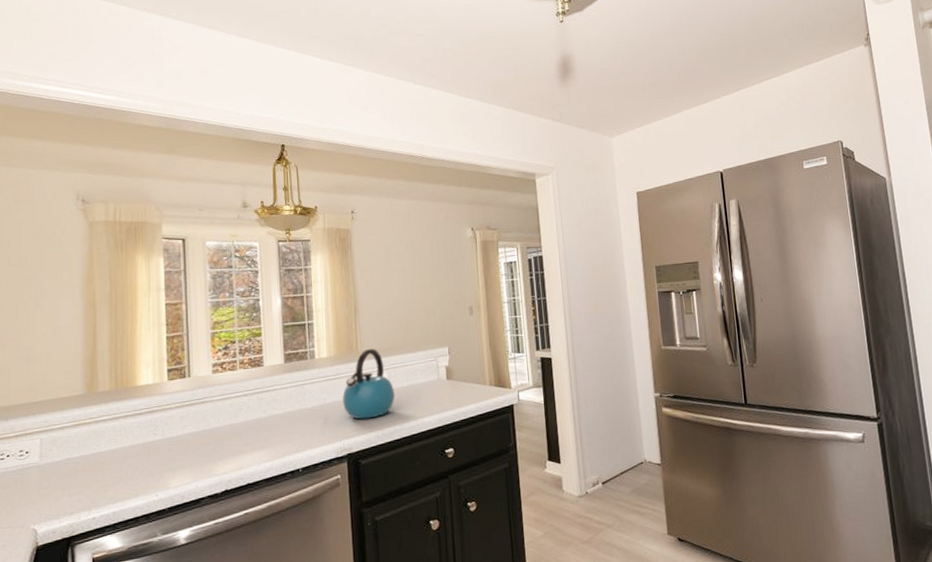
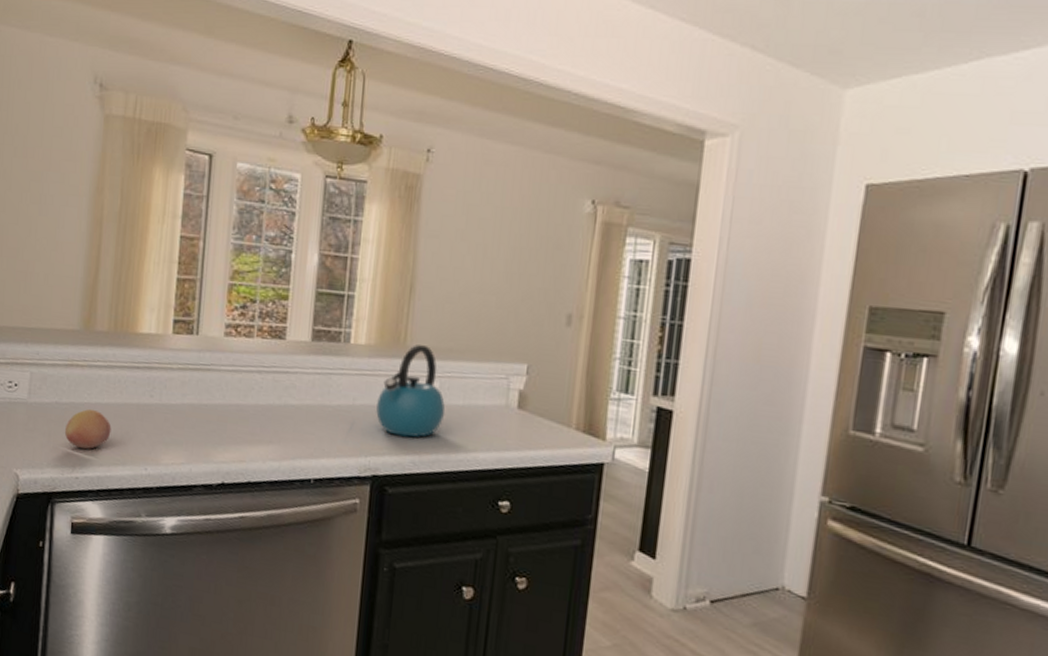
fruit: none [77,456,122,492] -> present [64,409,112,449]

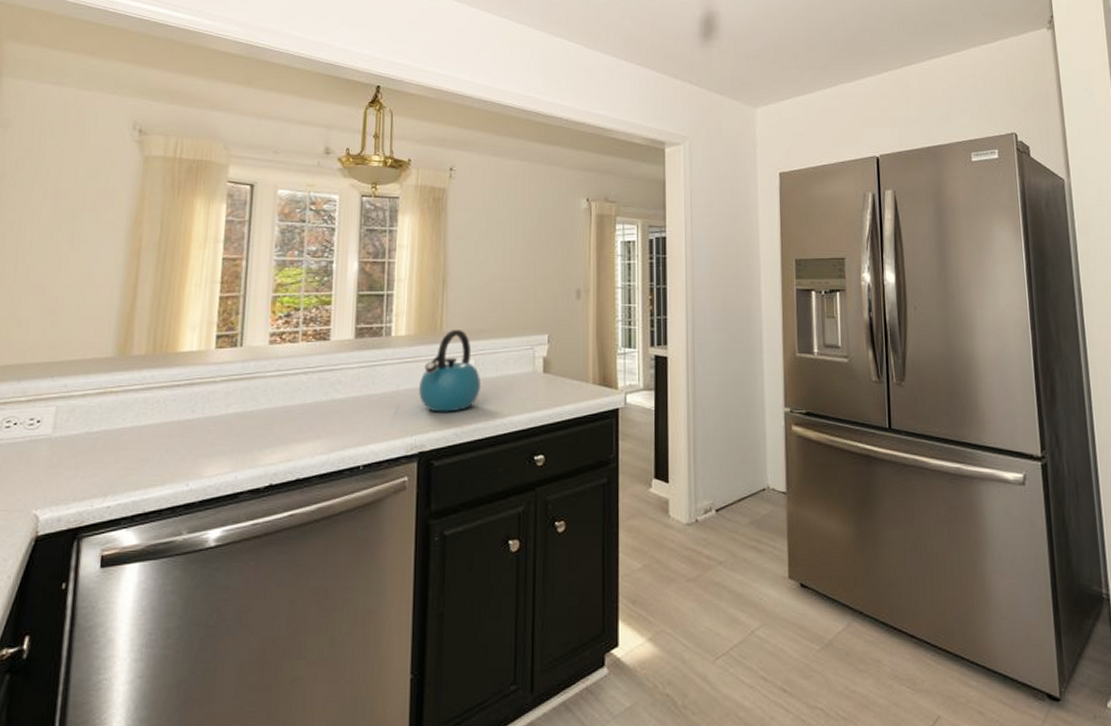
fruit: present [64,409,112,449] -> none [94,433,149,475]

